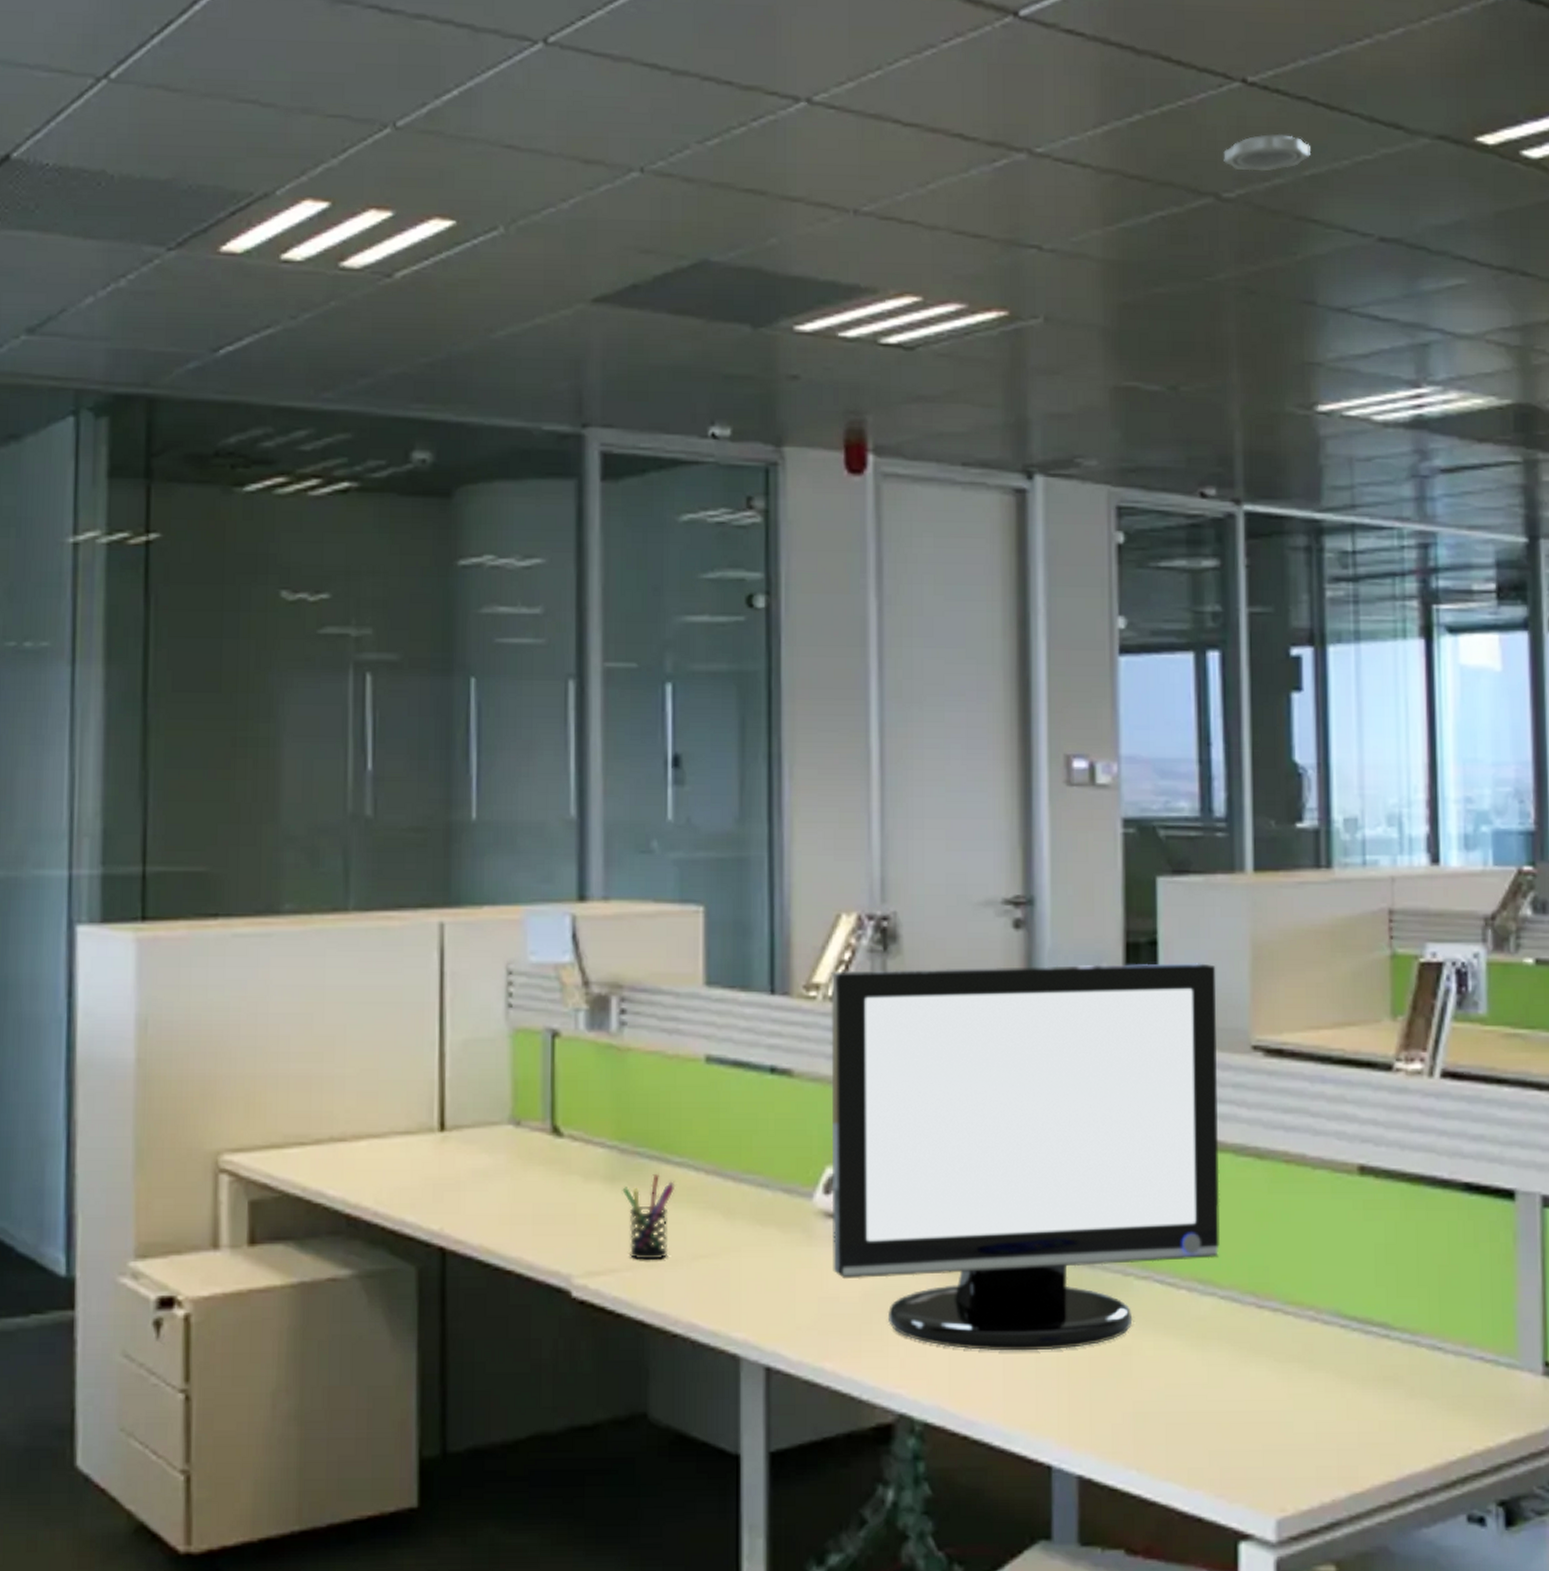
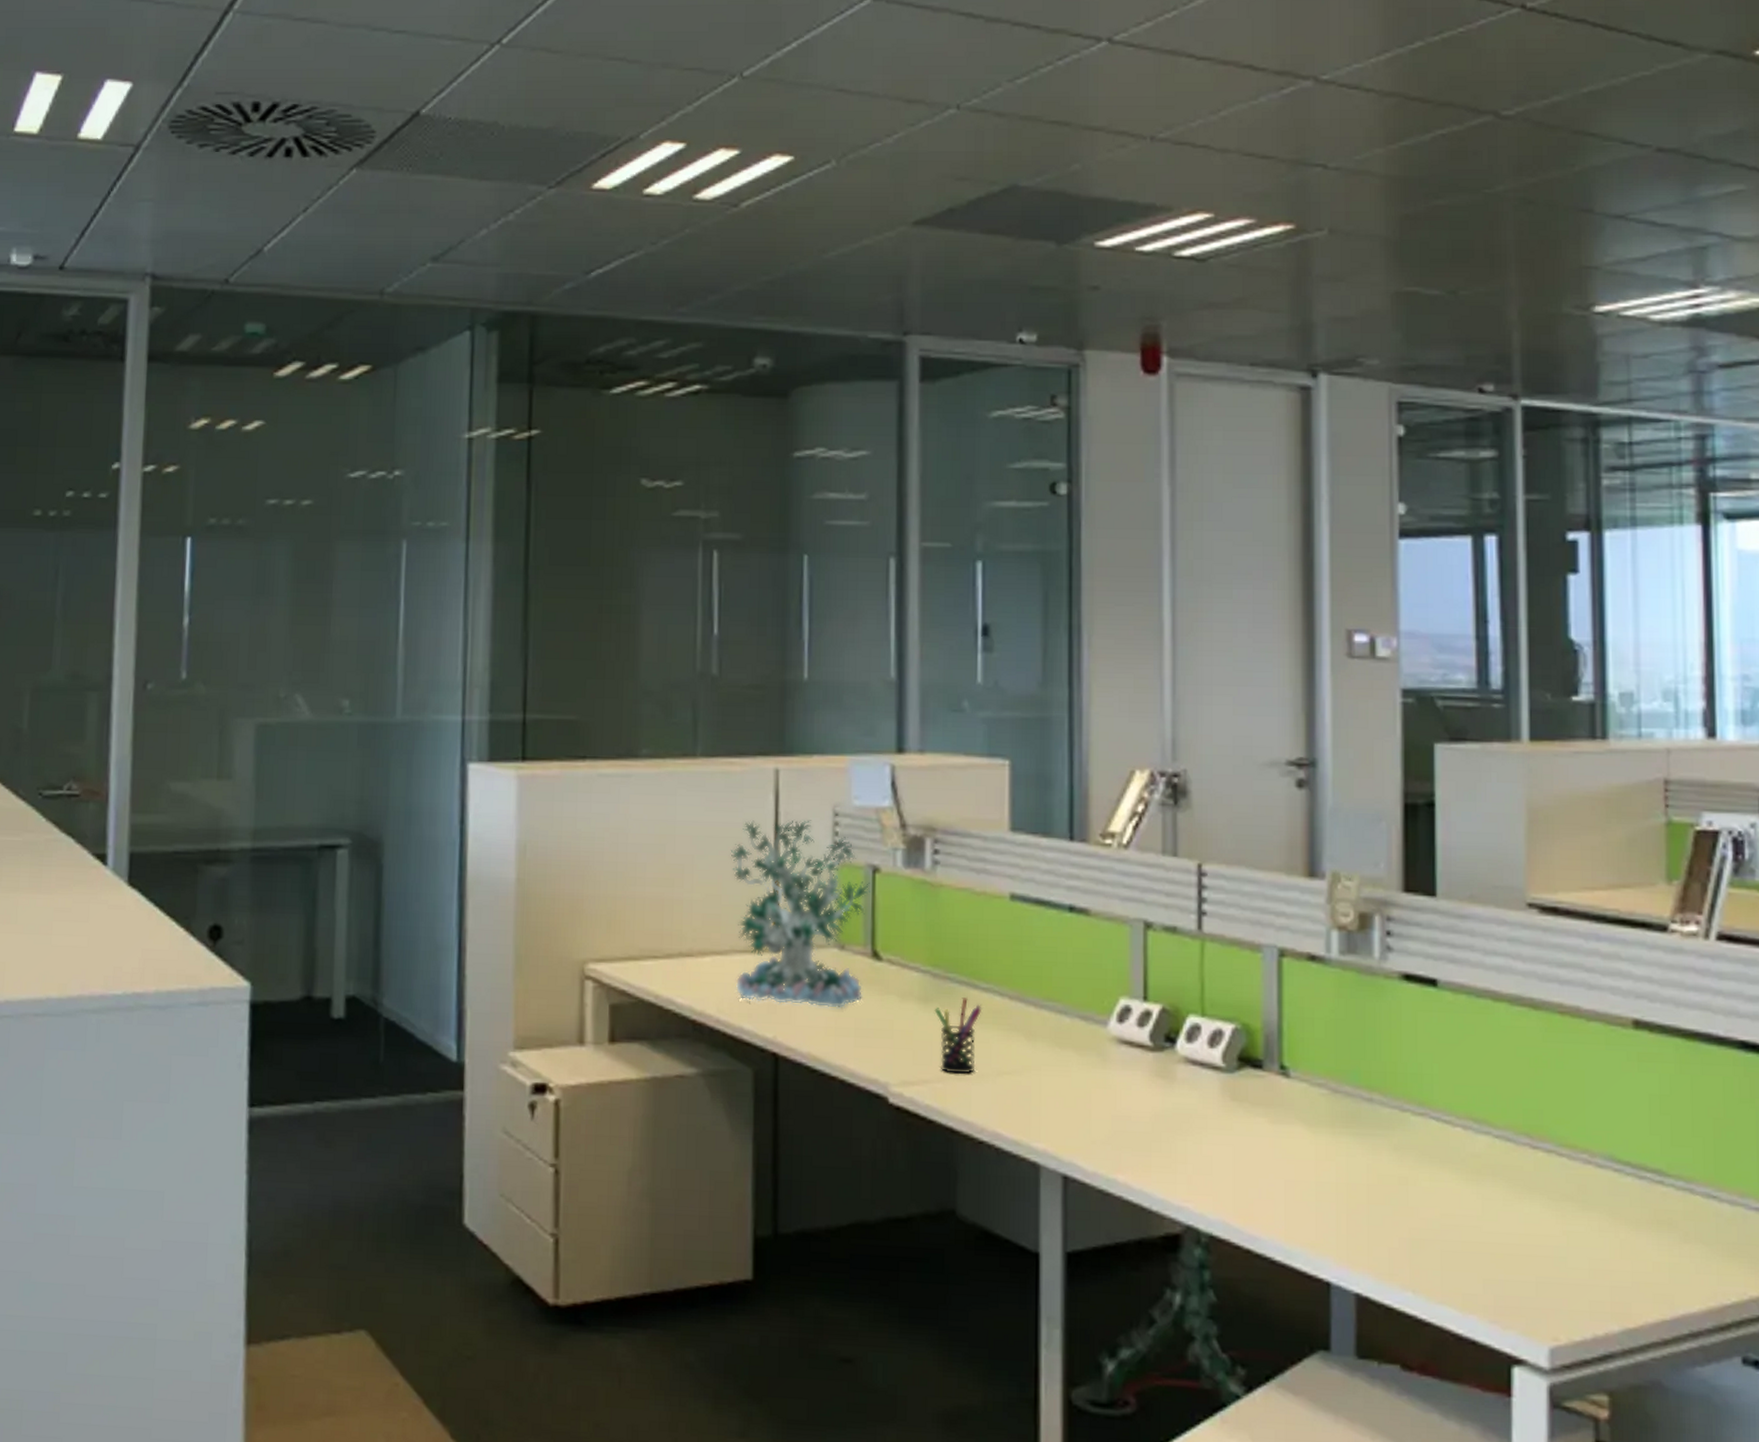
plant: none [388,980,549,1193] -> present [730,820,870,1009]
monitor: present [831,962,1220,1351] -> none [1124,821,1495,1177]
smoke detector: present [1223,133,1310,172] -> none [1503,54,1589,90]

